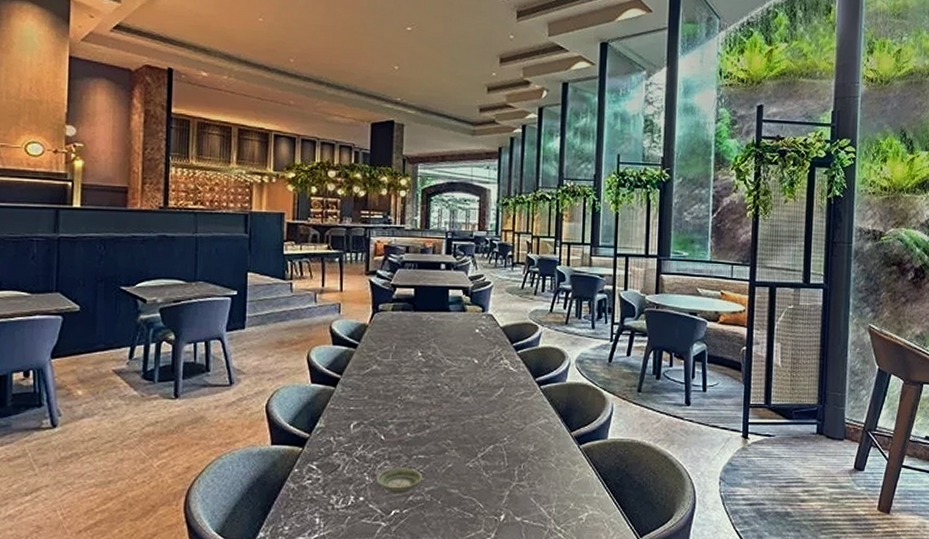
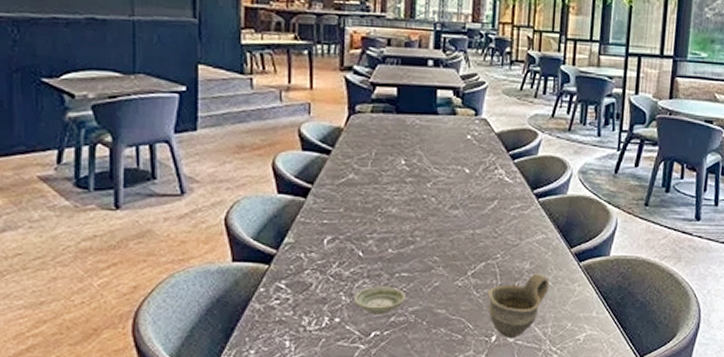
cup: none [496,456,553,516] -> present [488,274,550,337]

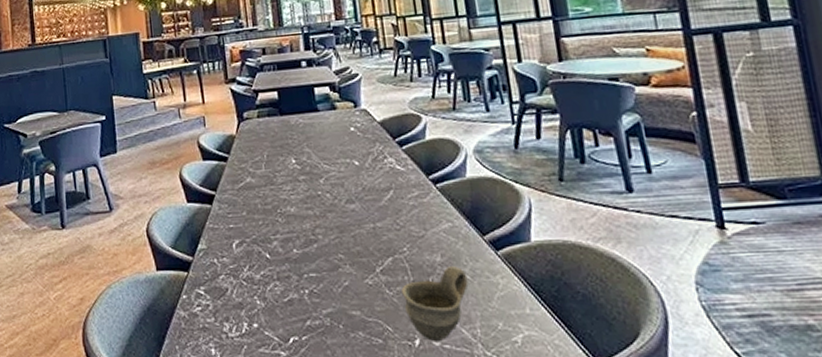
saucer: present [354,286,406,315] -> none [268,288,319,319]

